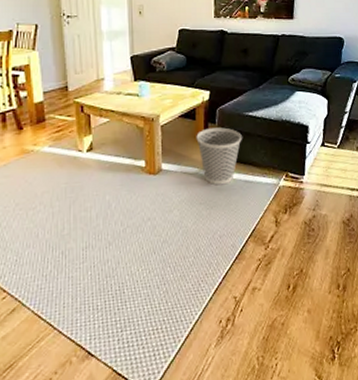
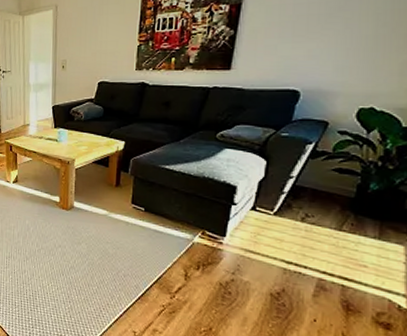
wastebasket: present [196,127,242,185] -> none [108,176,155,230]

